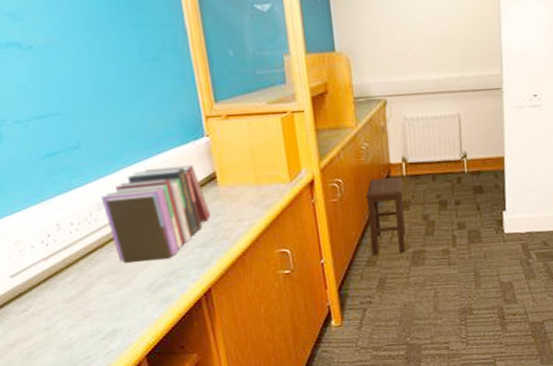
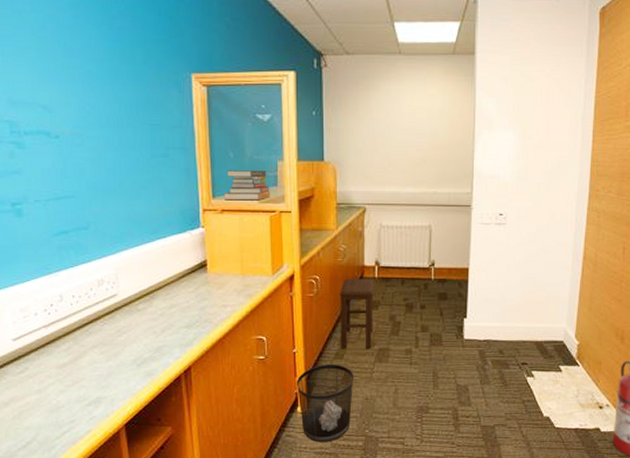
books: present [100,164,211,263] -> none [101,252,198,336]
books: none [228,67,280,105] -> present [225,170,271,201]
waste bin: none [327,271,390,356] -> present [296,364,354,443]

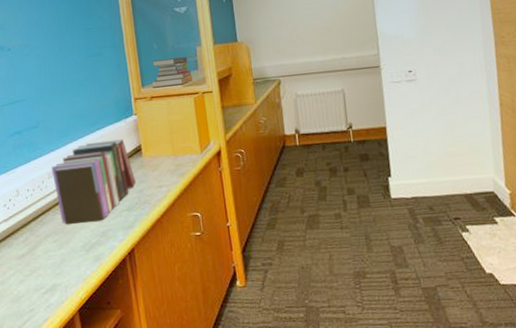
books: none [101,252,198,336] -> present [51,139,136,224]
waste bin: present [296,364,354,443] -> none [232,234,290,317]
stool: present [339,278,375,349] -> none [264,147,302,219]

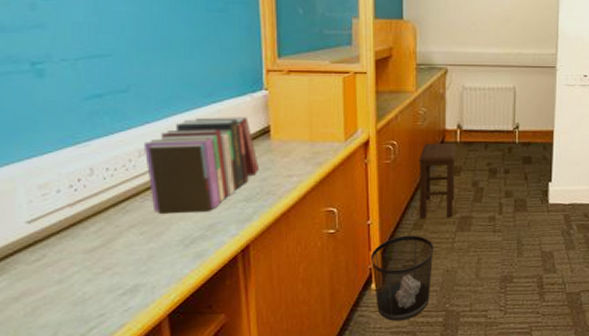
books: present [152,57,193,88] -> none [292,28,345,61]
waste bin: none [232,234,290,317] -> present [370,235,434,321]
stool: none [264,147,302,219] -> present [418,143,457,218]

